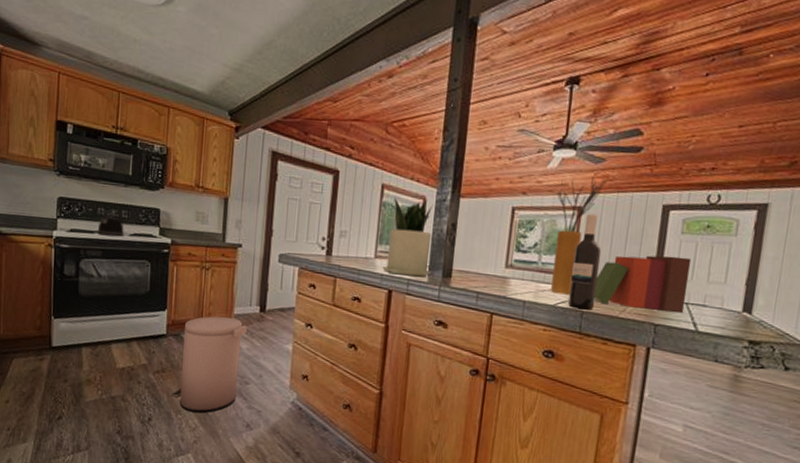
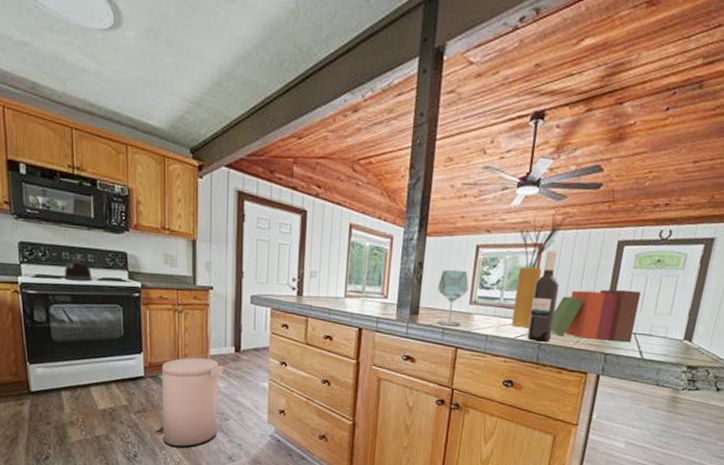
planter: present [382,197,434,277] -> none [352,237,401,315]
wine glass: none [470,232,505,290] -> present [437,269,469,326]

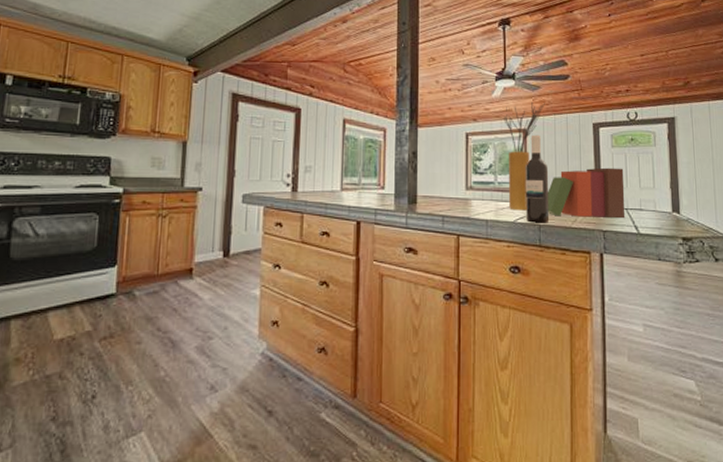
kettle: present [64,253,92,282] -> none [36,161,69,190]
pedal bin: present [153,357,224,449] -> none [119,266,210,381]
wine glass: present [437,269,469,326] -> none [433,157,464,212]

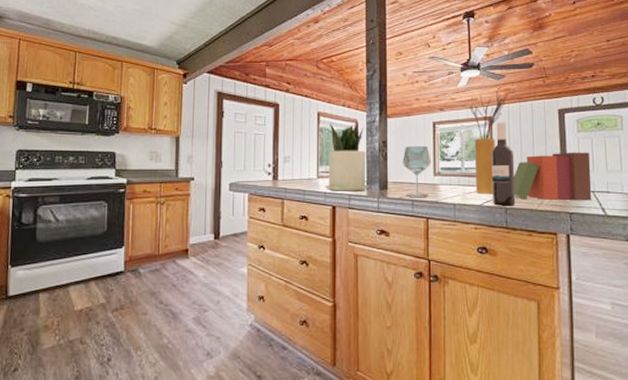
planter: none [349,130,398,206] -> present [325,121,370,192]
wine glass: none [433,157,464,212] -> present [403,145,432,197]

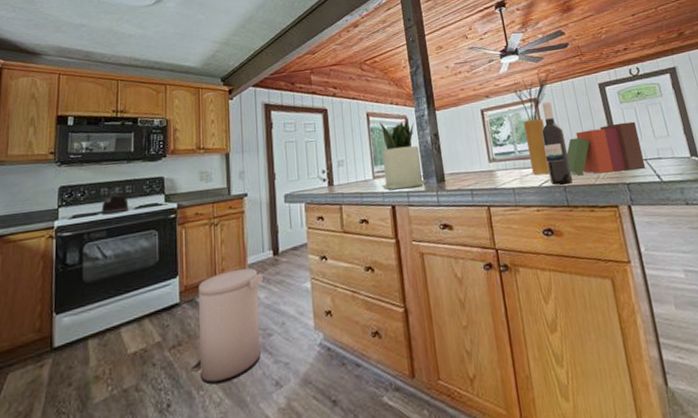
kettle: none [55,157,81,182] -> present [101,187,129,215]
pedal bin: none [129,247,204,347] -> present [189,268,264,385]
wine glass: present [403,145,432,197] -> none [456,133,487,187]

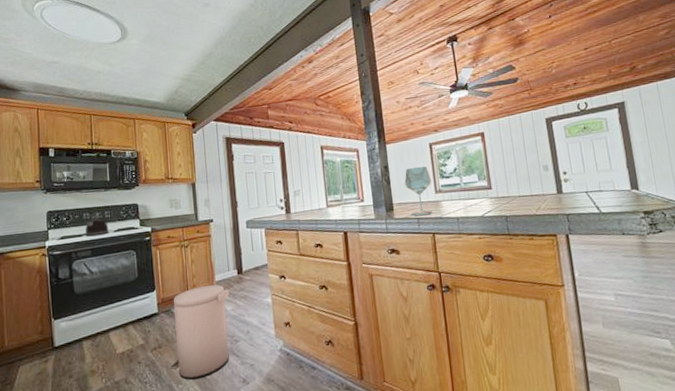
planter: present [379,117,427,190] -> none [332,150,377,218]
wine glass: none [456,133,487,187] -> present [404,166,433,216]
vase: present [513,71,550,176] -> none [461,106,498,206]
wine bottle: present [541,101,573,186] -> none [486,136,515,216]
books: present [567,121,646,176] -> none [510,155,586,207]

